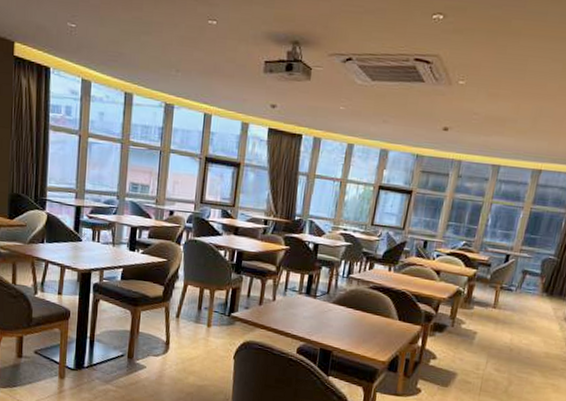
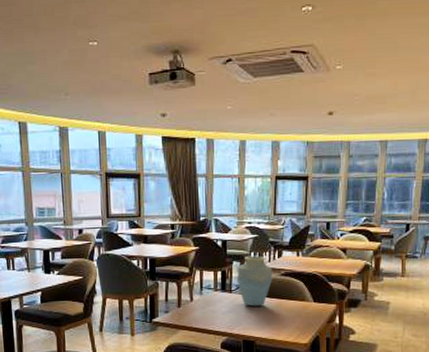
vase: none [323,263,361,317] -> present [237,255,272,307]

